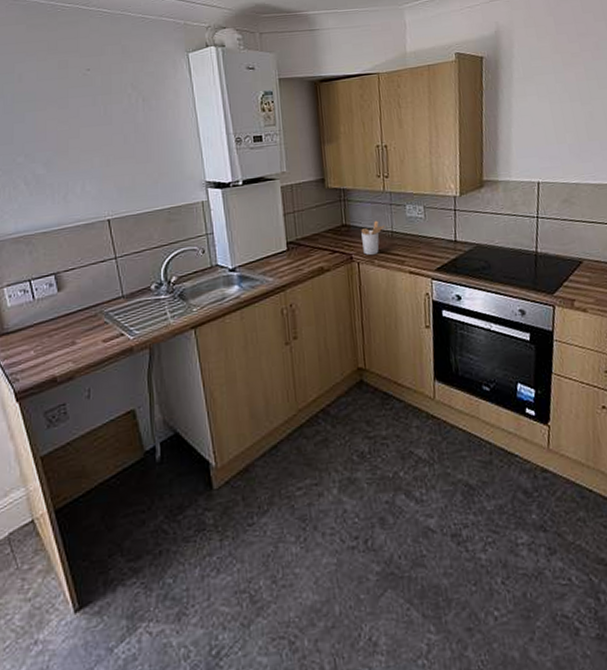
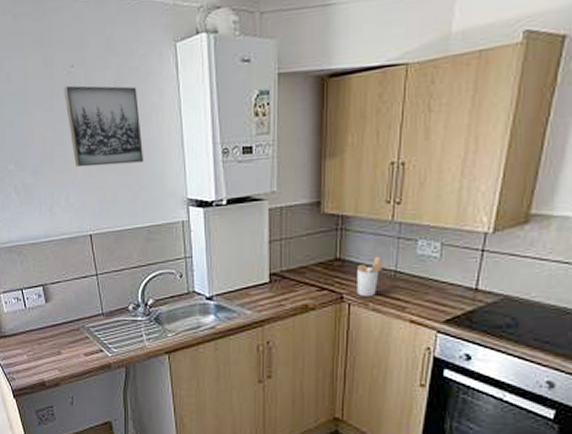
wall art: none [79,86,162,158] -> present [64,85,144,168]

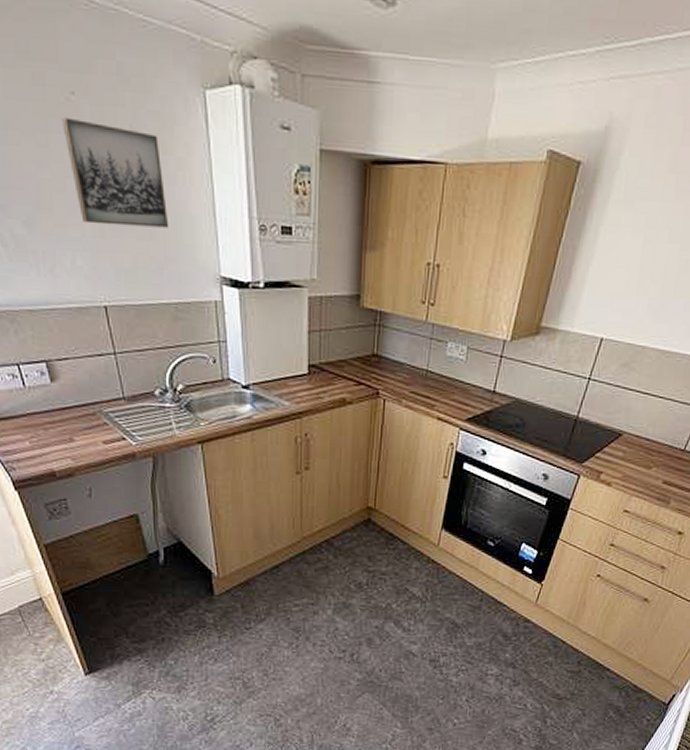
utensil holder: present [357,256,388,296] -> none [392,355,421,393]

